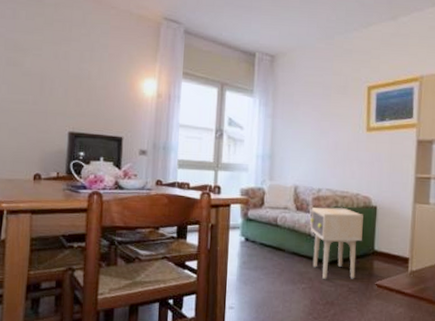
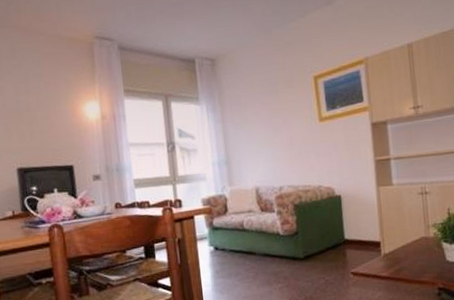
side table: present [310,207,363,280] -> none [276,202,331,277]

